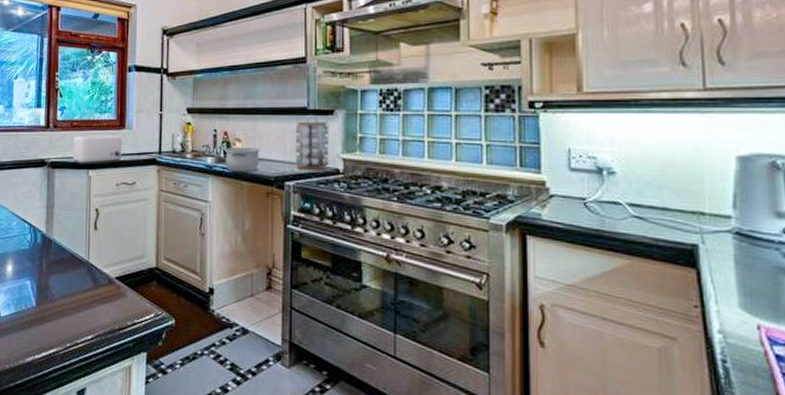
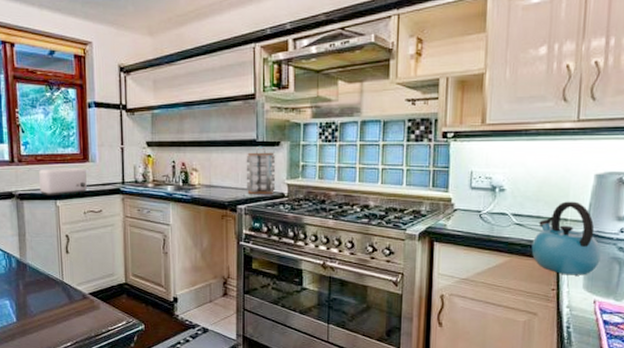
cooking pot: present [224,146,261,173] -> none [182,175,216,199]
kettle: none [658,190,759,290] -> present [531,201,601,276]

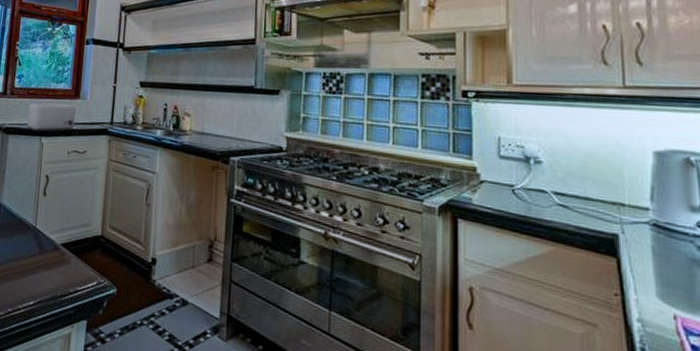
spice rack: present [246,145,275,195] -> none [240,93,273,148]
kettle: present [531,201,601,276] -> none [581,181,675,280]

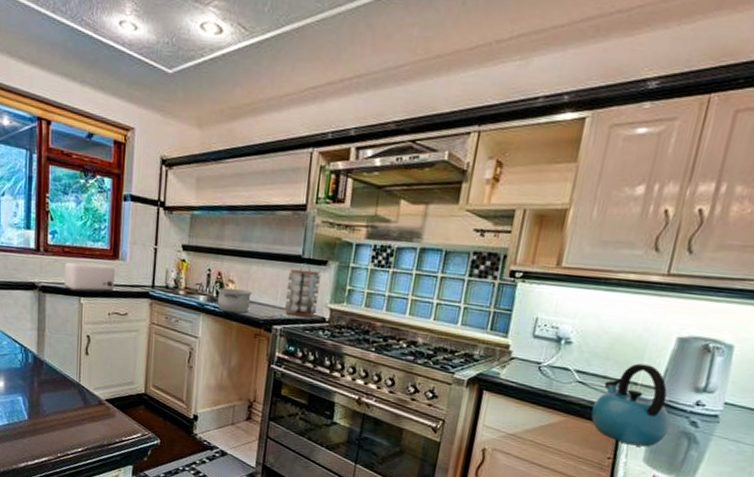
cooking pot: none [173,121,209,147] -> present [217,288,253,314]
spice rack: none [240,93,273,148] -> present [284,262,320,318]
kettle: none [581,181,675,280] -> present [590,363,670,447]

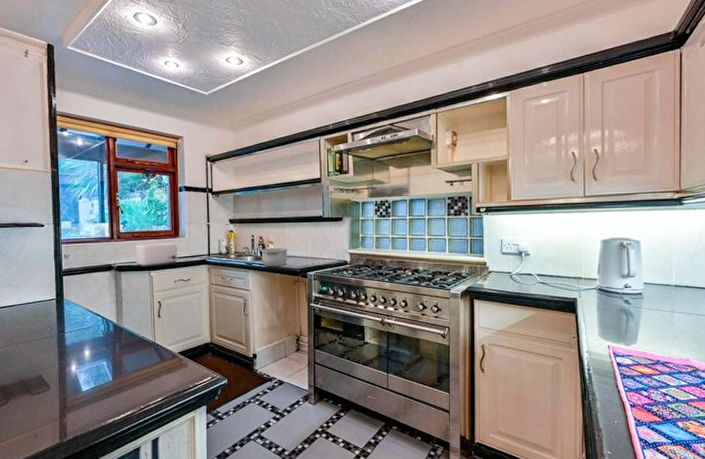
spice rack: present [284,262,320,318] -> none [314,221,339,263]
kettle: present [590,363,670,447] -> none [554,263,611,325]

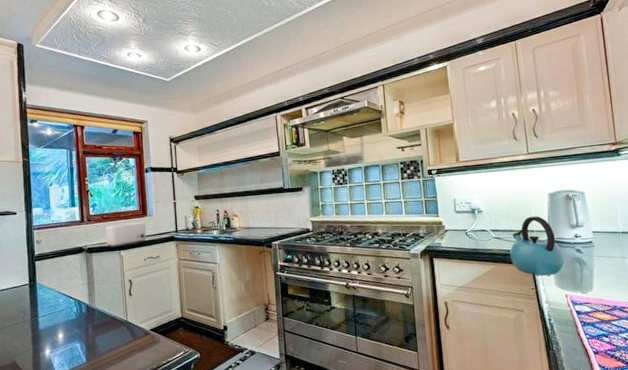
cooking pot: present [260,247,289,267] -> none [225,219,253,240]
kettle: none [554,263,611,325] -> present [509,216,565,276]

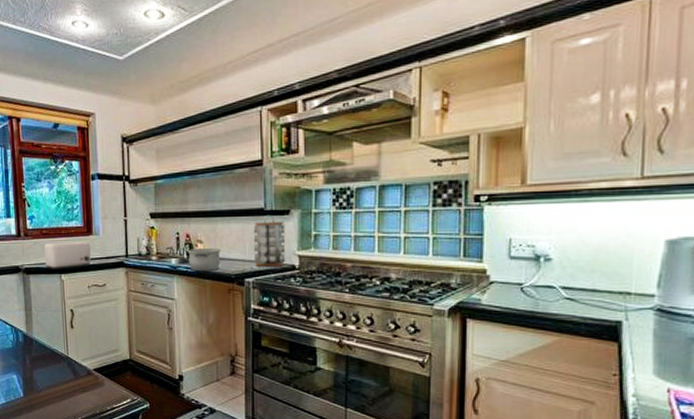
cooking pot: none [225,219,253,240] -> present [187,247,222,272]
spice rack: none [276,192,301,232] -> present [253,214,285,268]
kettle: present [509,216,565,276] -> none [586,272,676,359]

